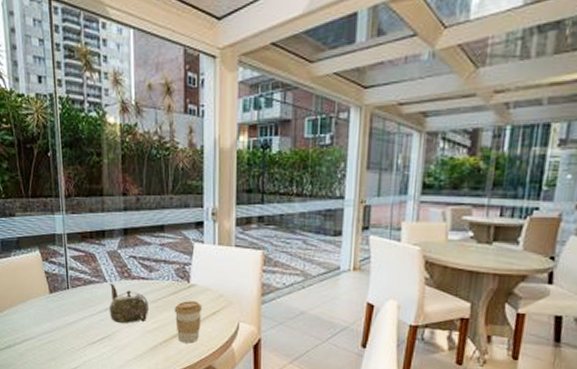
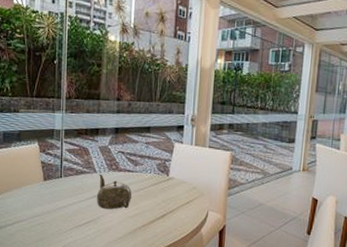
coffee cup: present [174,301,203,344] -> none [153,191,178,228]

